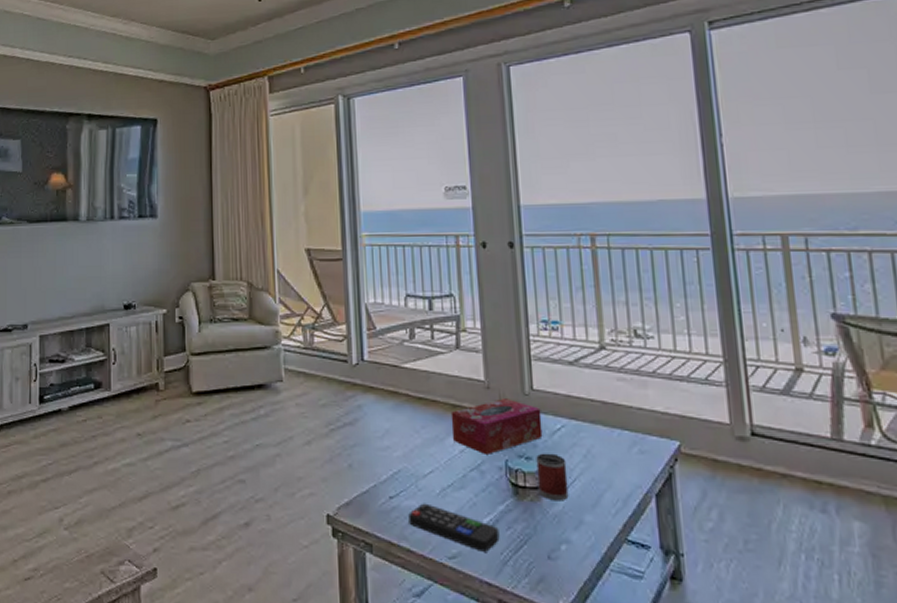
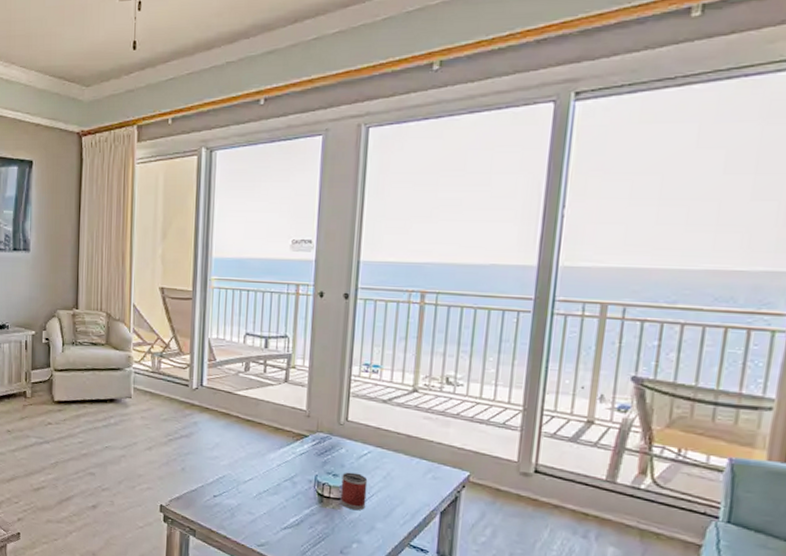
remote control: present [408,503,500,552] -> none [228,502,303,544]
tissue box: present [450,398,543,454] -> none [272,426,352,470]

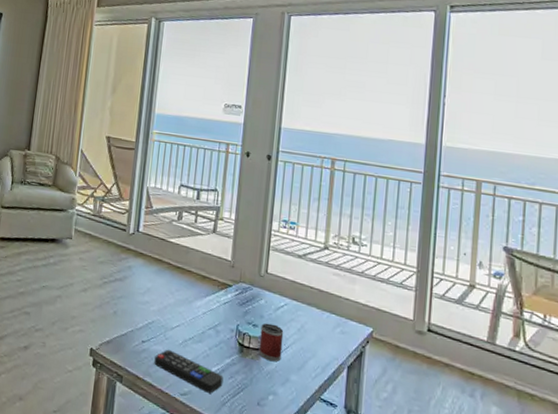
remote control: none [228,502,303,544] -> present [154,349,224,394]

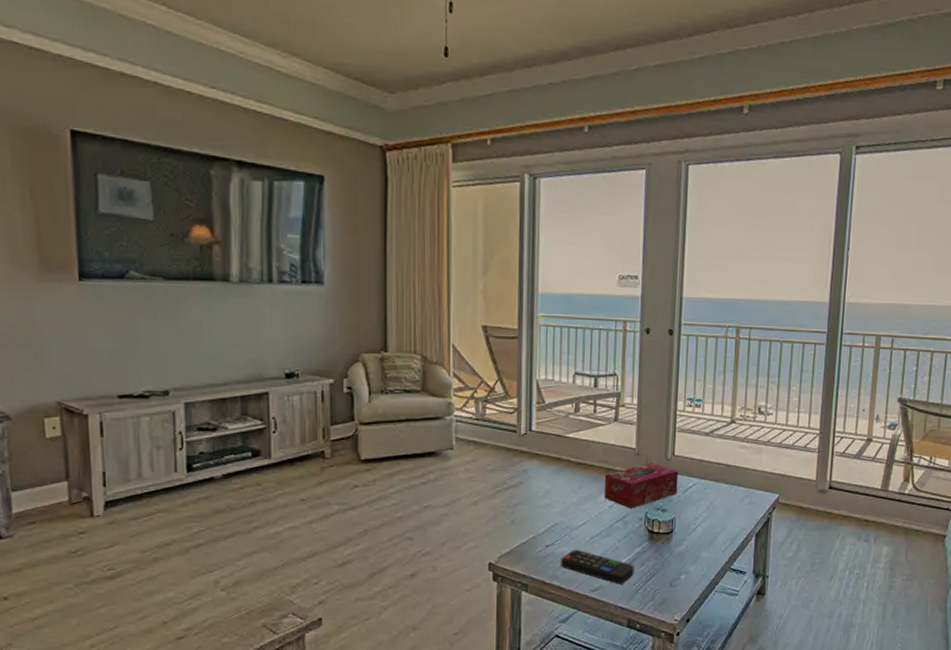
tissue box: none [198,276,271,319] -> present [603,463,679,508]
mug: present [258,323,284,362] -> none [669,506,693,543]

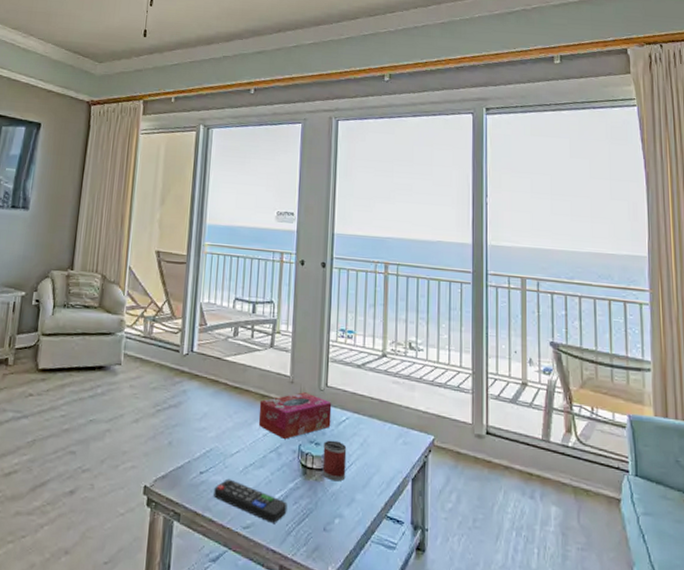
mug: none [669,506,693,543] -> present [322,440,347,482]

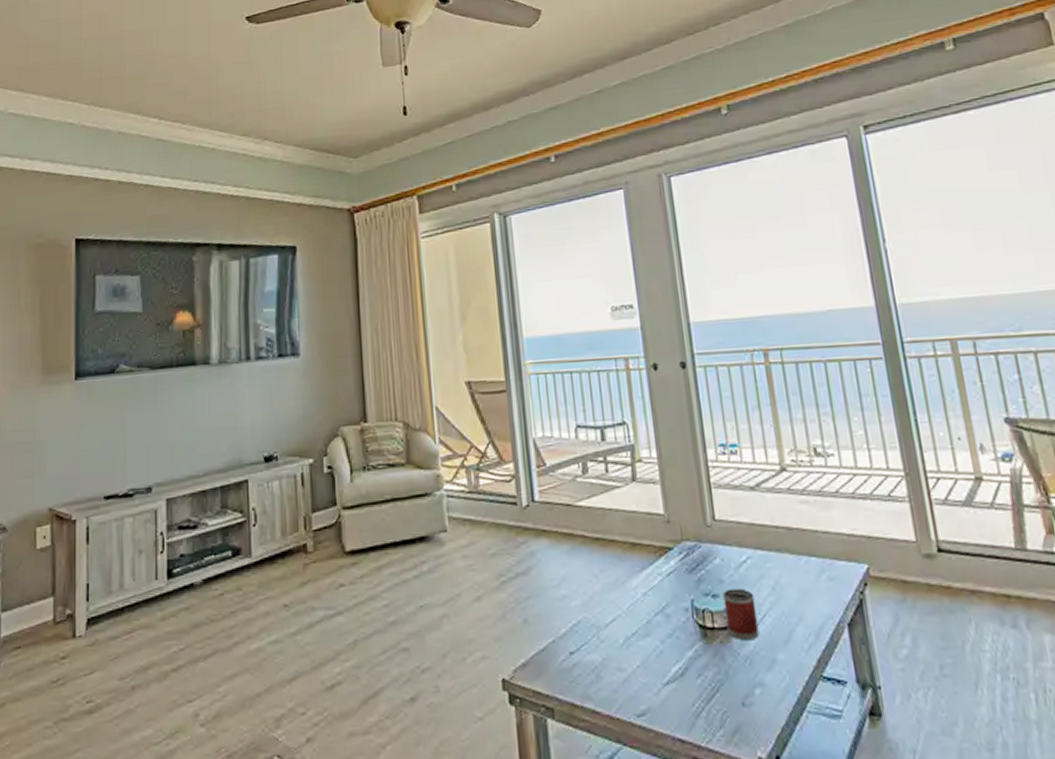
remote control: present [214,478,287,523] -> none [591,656,690,705]
tissue box: present [258,392,332,439] -> none [630,532,729,595]

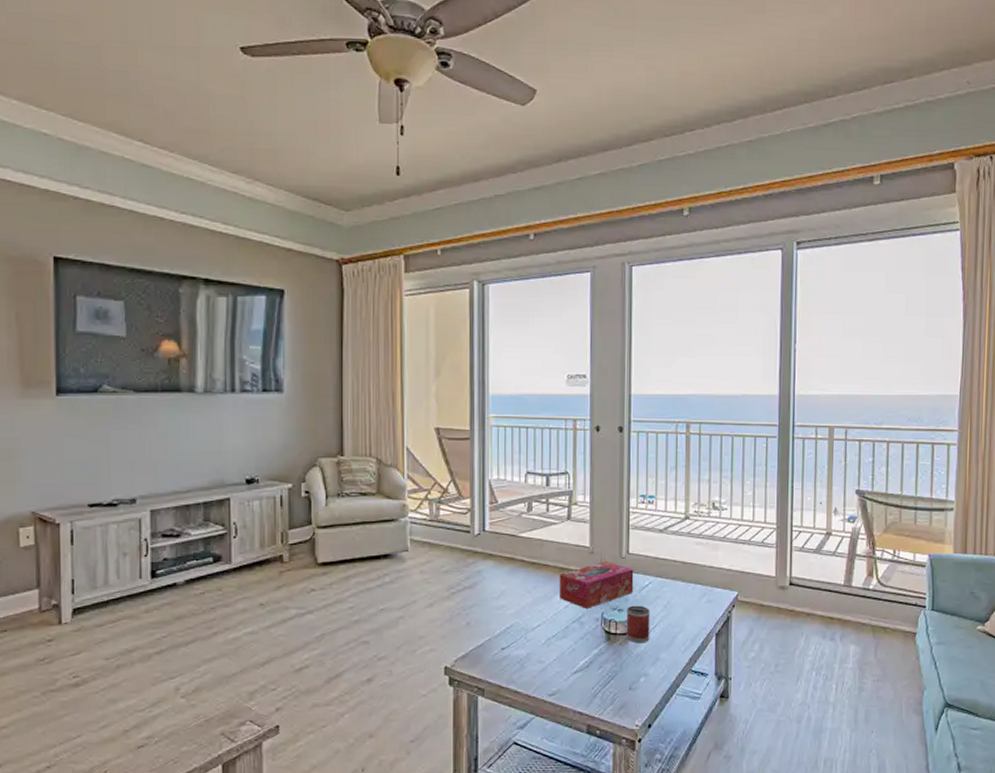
tissue box: none [630,532,729,595] -> present [558,561,634,608]

